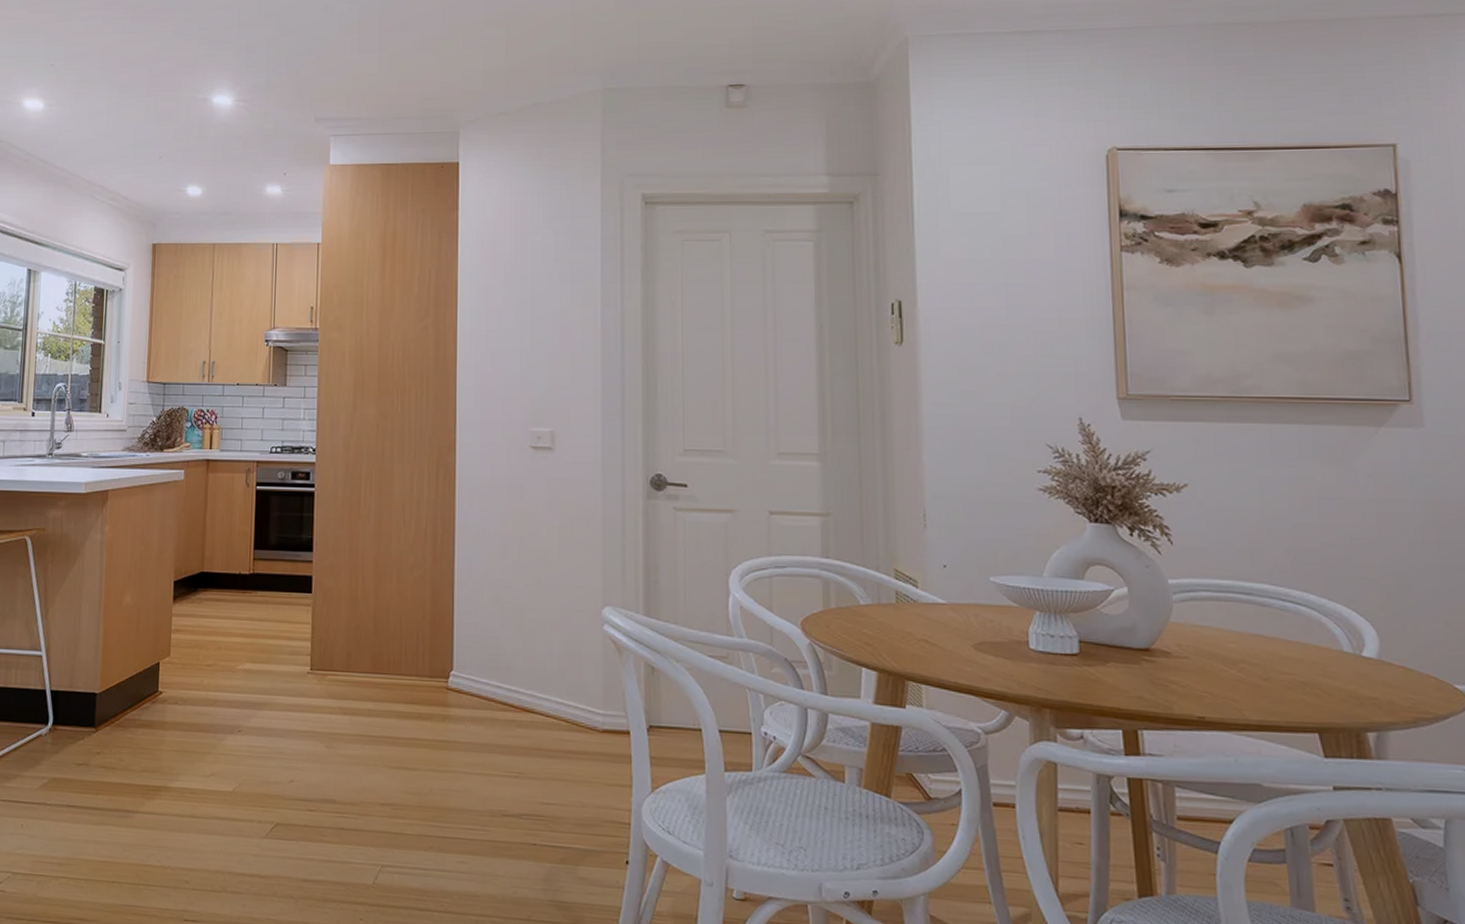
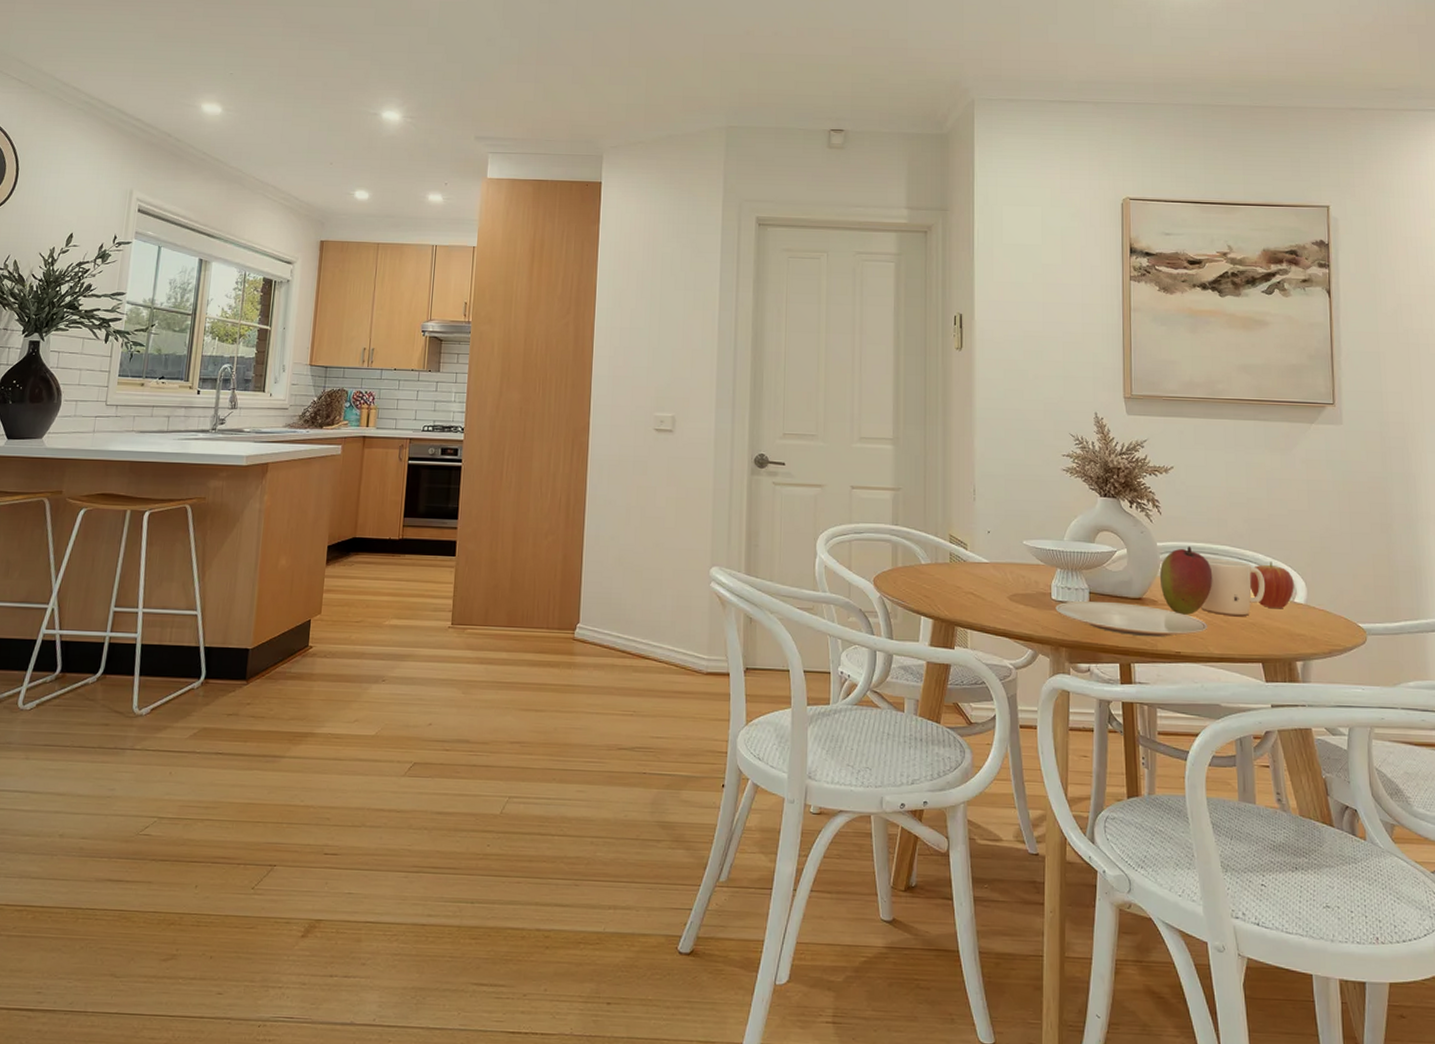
plate: none [1034,651,1242,698] -> present [1055,600,1208,637]
fruit: none [1172,583,1247,671] -> present [1159,546,1213,615]
mug: none [1231,599,1321,674] -> present [1201,558,1266,617]
fruit: none [1298,604,1361,665] -> present [1250,562,1294,609]

